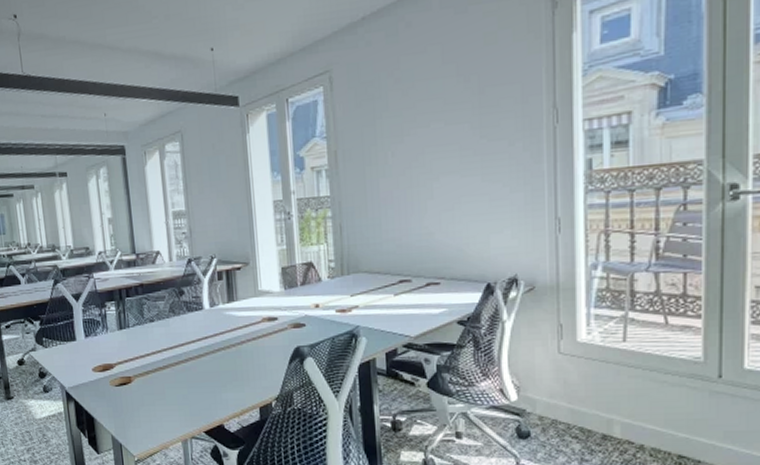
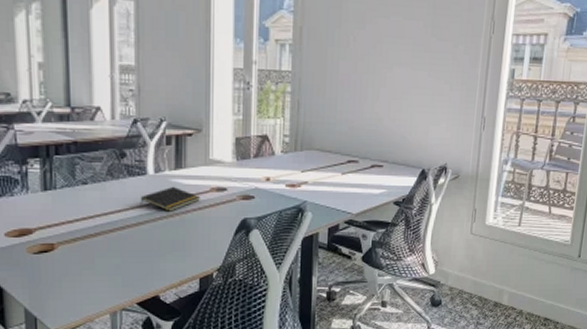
notepad: none [199,318,253,343] -> present [140,186,200,212]

